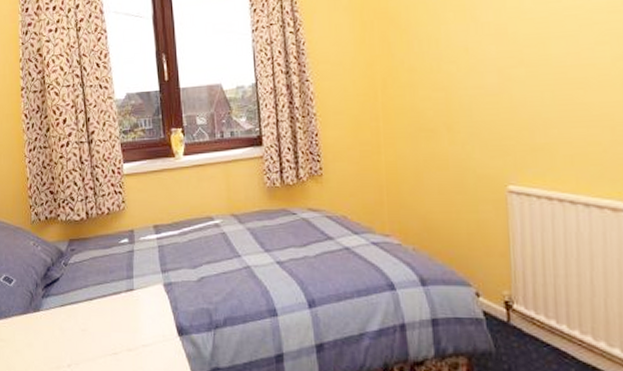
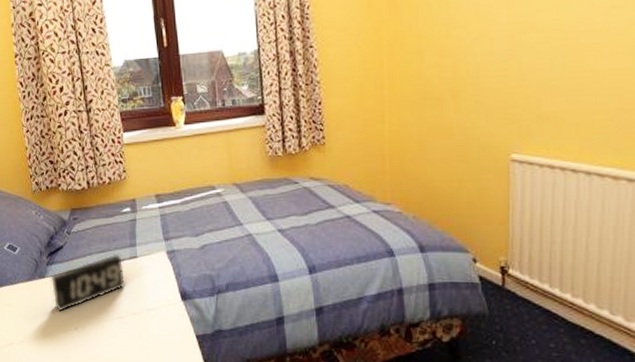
alarm clock: none [45,286,122,348] -> present [50,254,126,312]

